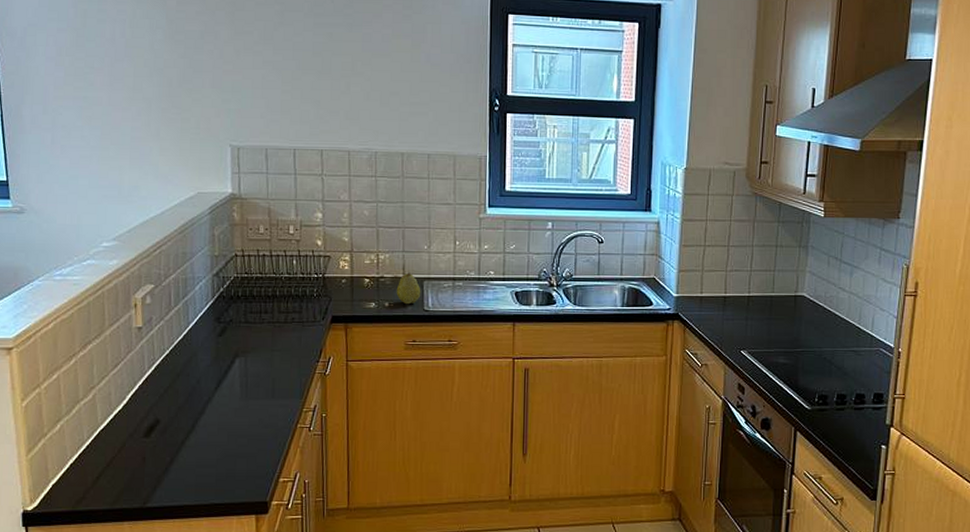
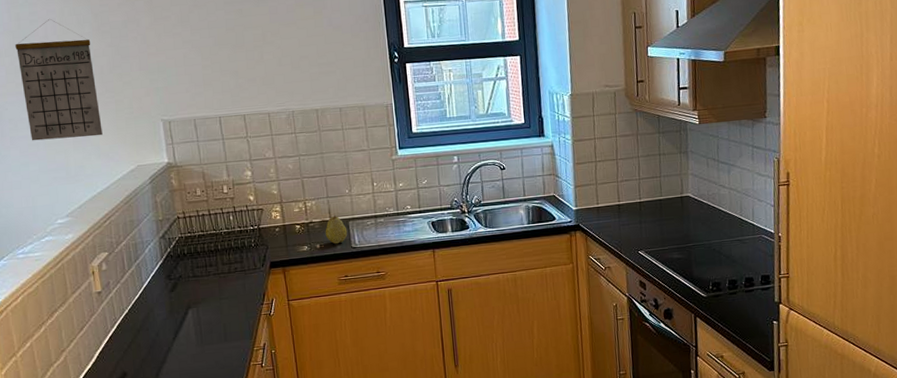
calendar: none [78,20,164,155] -> present [15,19,103,141]

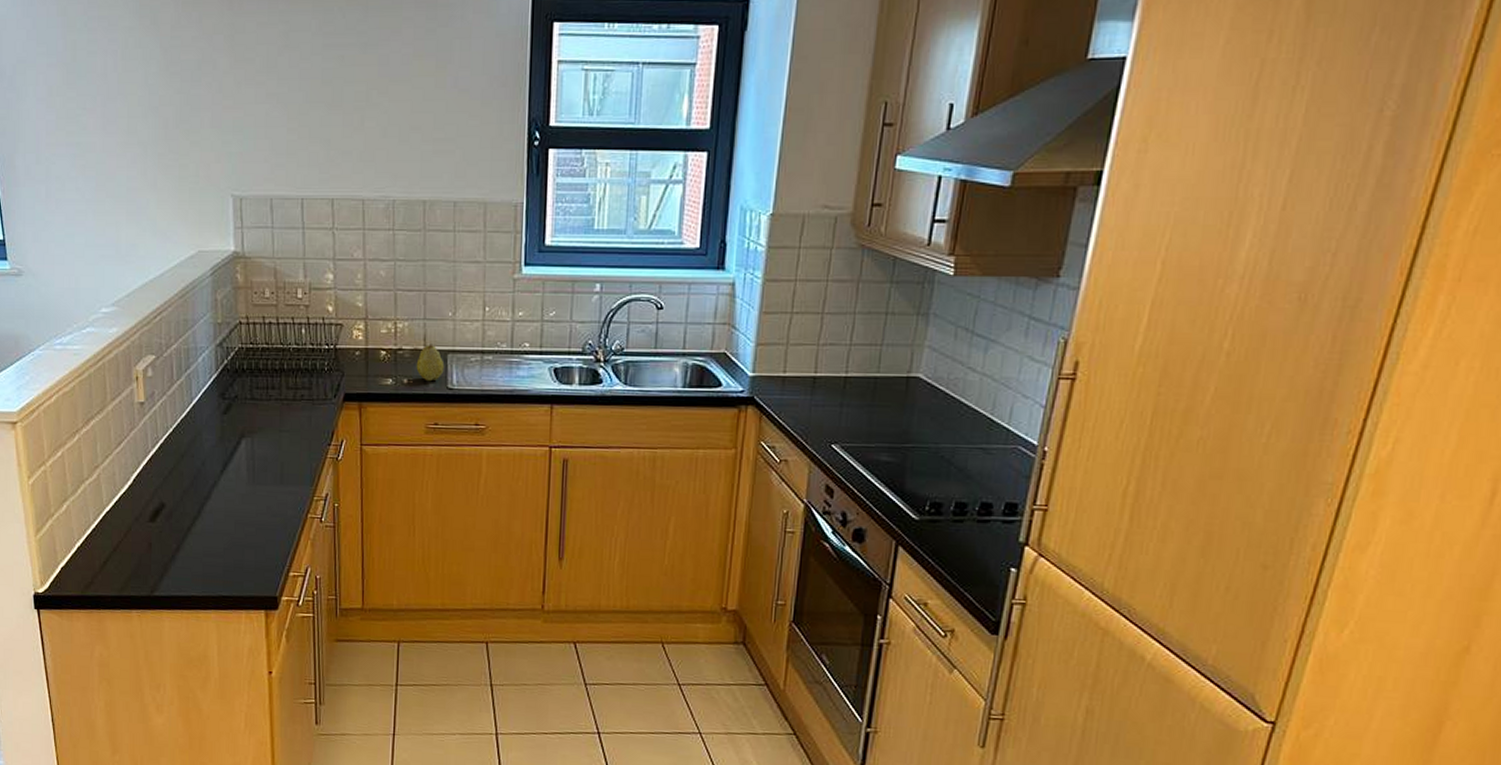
calendar: present [15,19,103,141] -> none [69,51,161,208]

